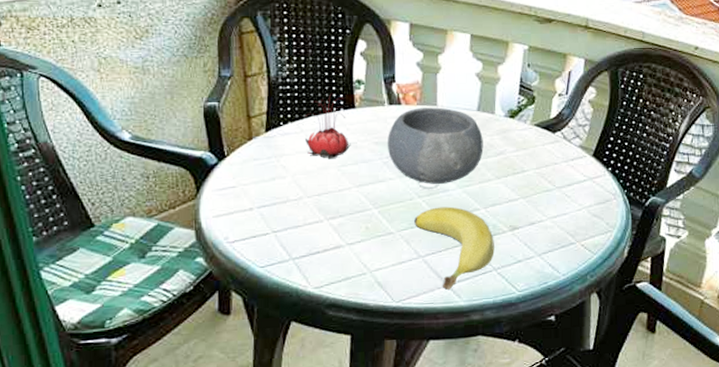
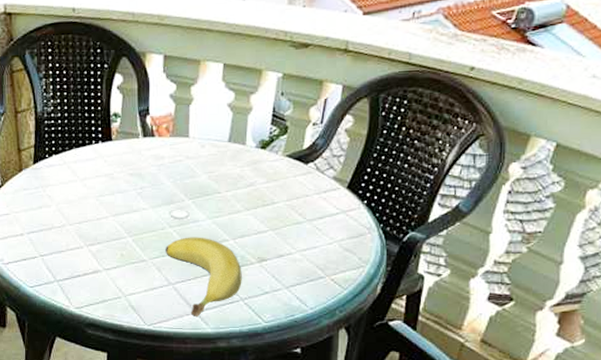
flower: present [305,94,351,158] -> none [67,127,108,189]
bowl: present [387,107,484,184] -> none [141,139,234,215]

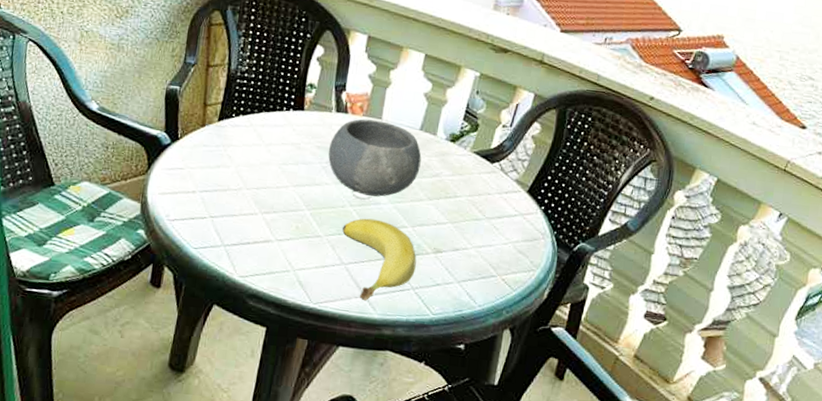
bowl: none [141,139,234,215] -> present [328,119,422,197]

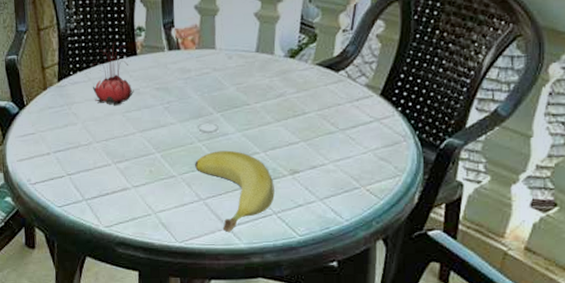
flower: none [253,93,295,156] -> present [92,42,134,105]
bowl: present [328,119,422,197] -> none [167,50,263,128]

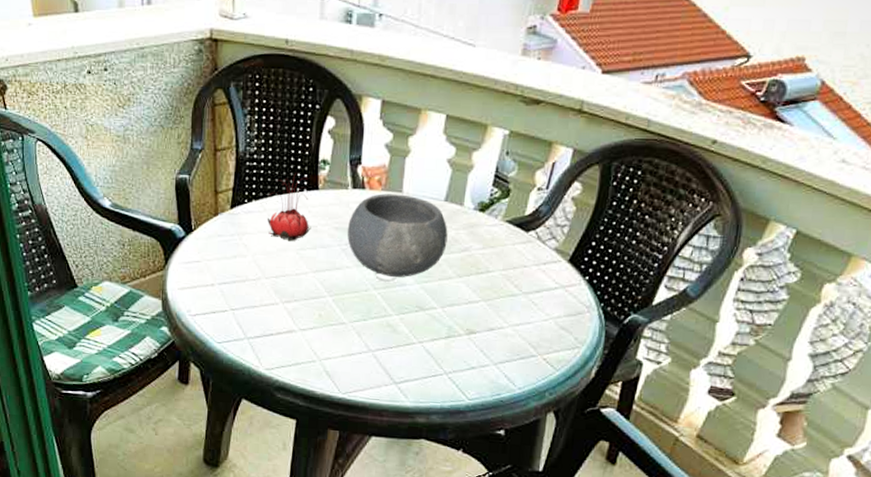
bowl: none [167,50,263,128] -> present [347,193,448,277]
banana: present [195,150,275,232] -> none [368,301,448,388]

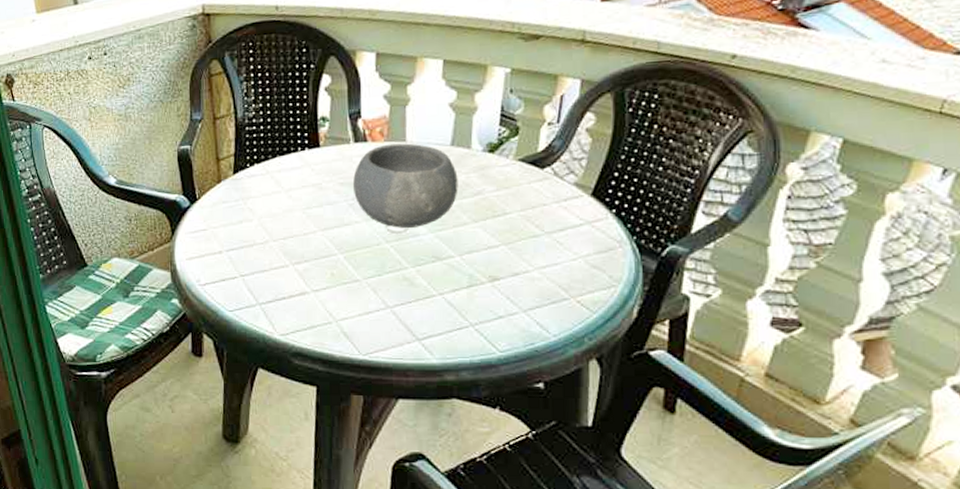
flower: present [268,173,311,241] -> none [270,132,316,200]

